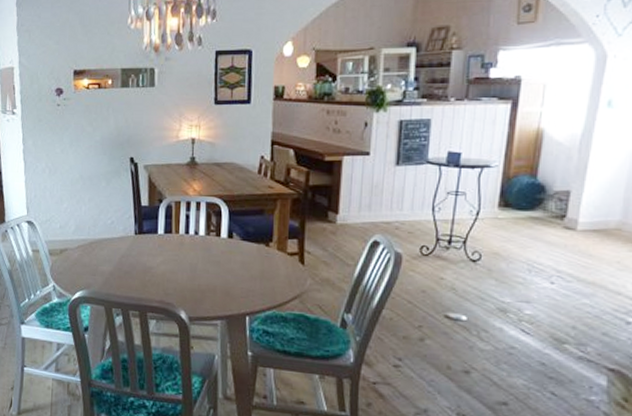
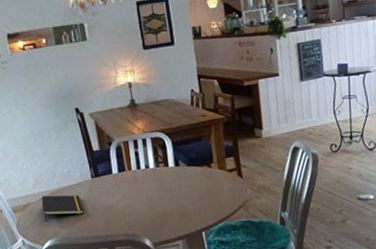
notepad: none [78,244,121,271] -> present [41,194,84,222]

